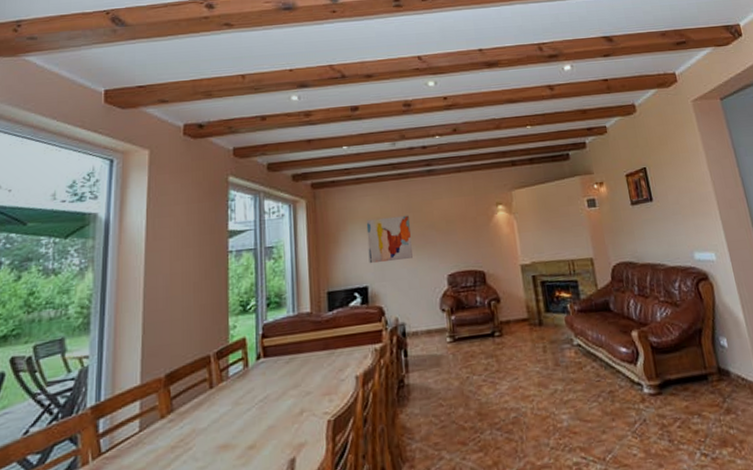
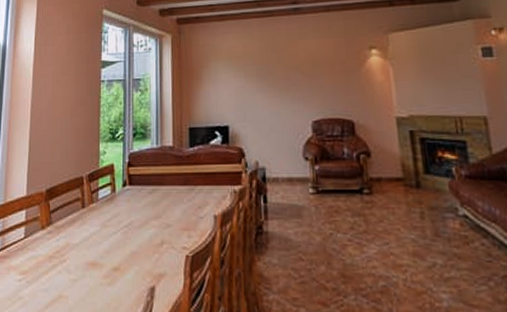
wall art: present [366,215,413,264] -> none [229,55,275,103]

